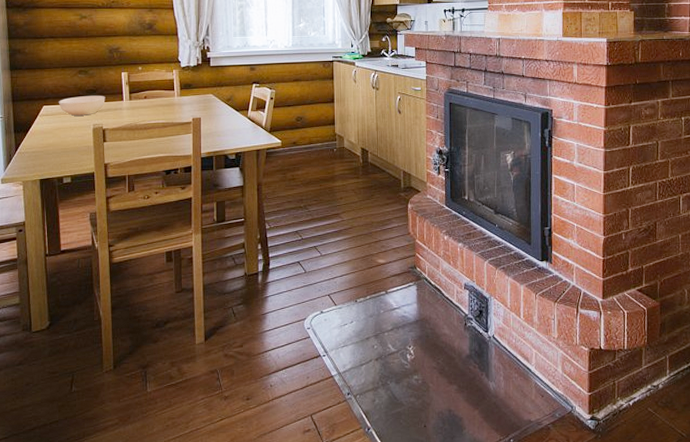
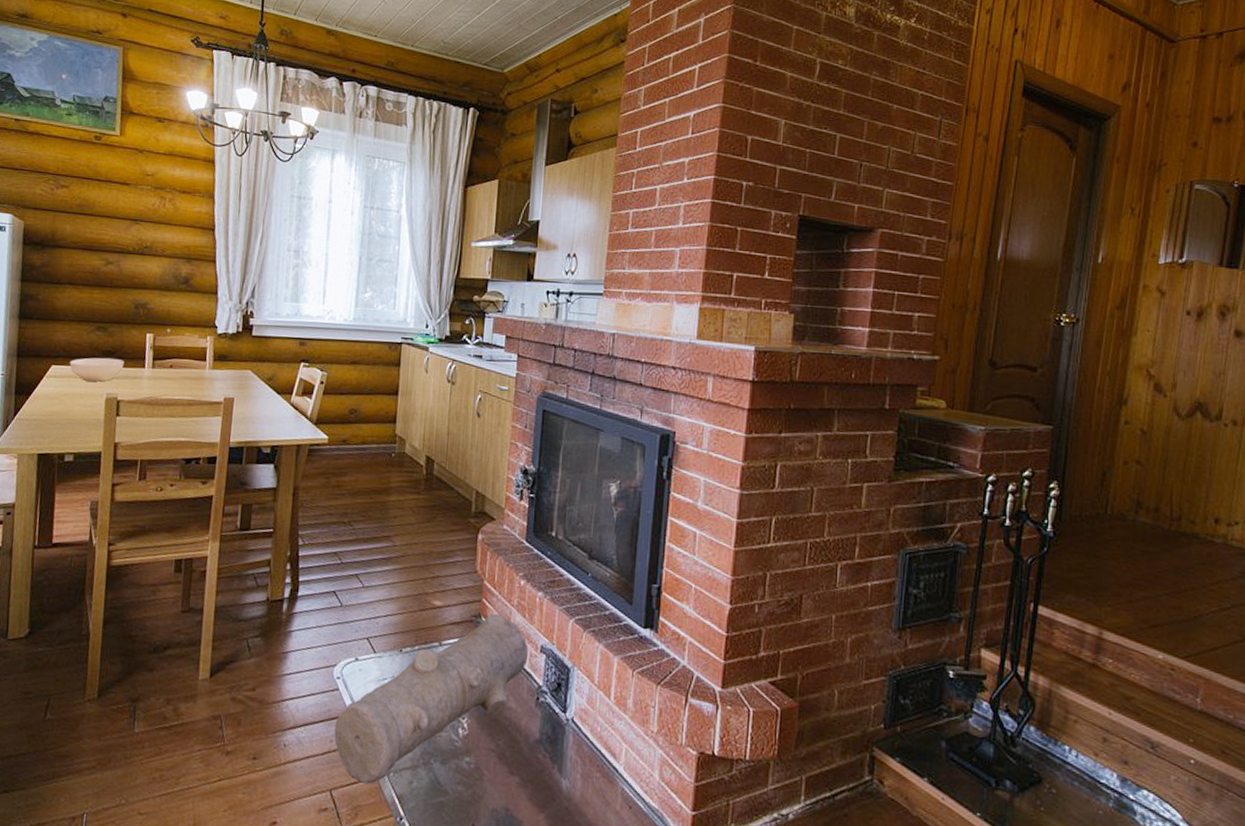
decorative log: none [309,264,455,406] -> present [334,614,528,784]

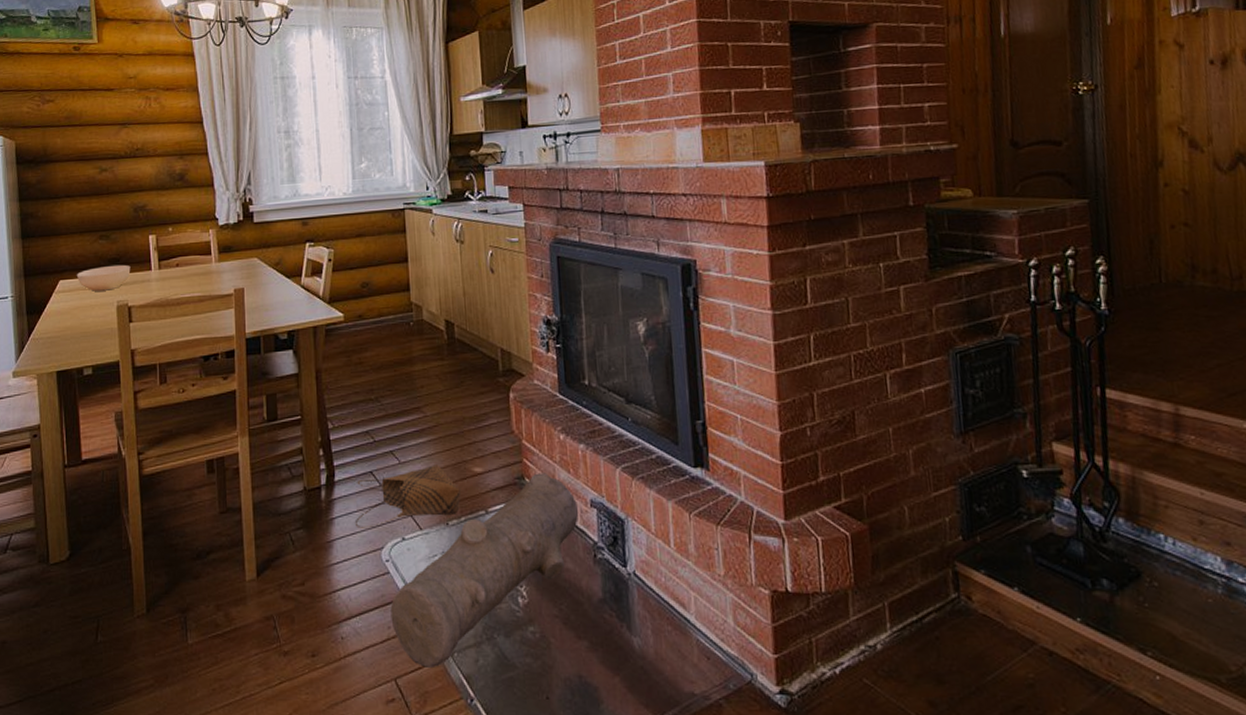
woven basket: none [312,593,418,645] -> present [356,464,461,529]

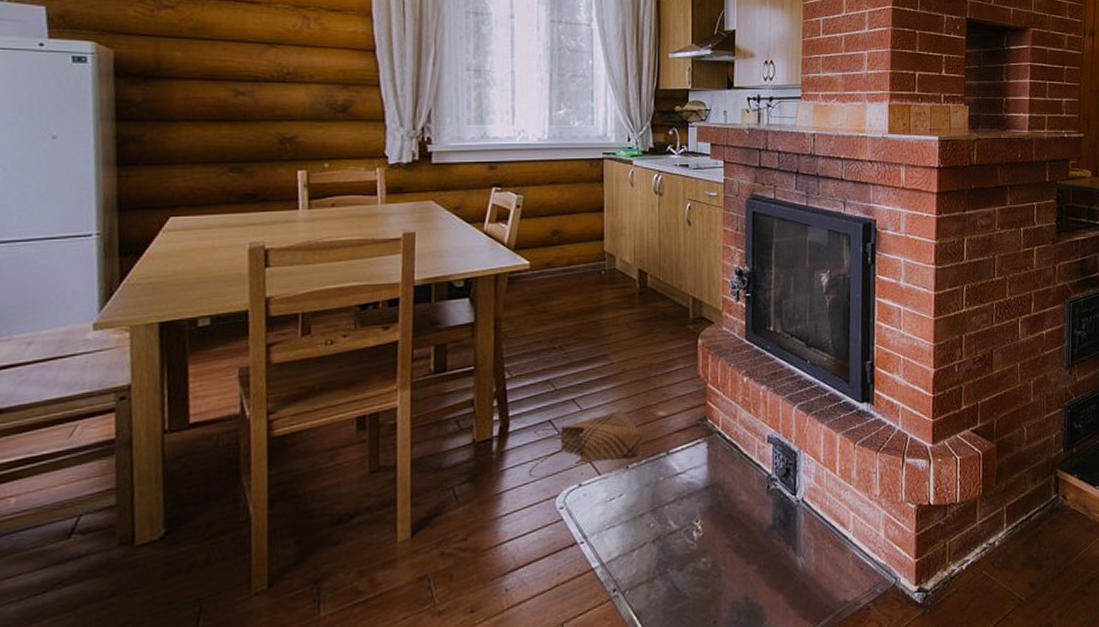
bowl: present [76,264,131,291] -> none [194,201,271,231]
decorative log: present [390,473,578,667] -> none [561,413,755,609]

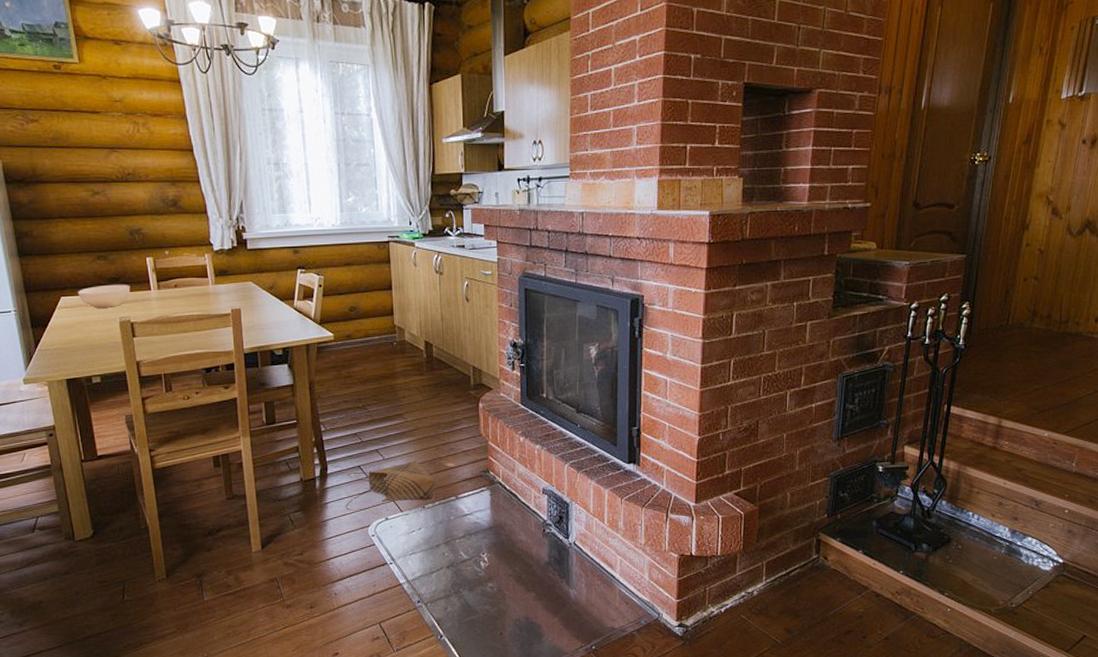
bowl: none [194,201,271,231] -> present [77,284,131,308]

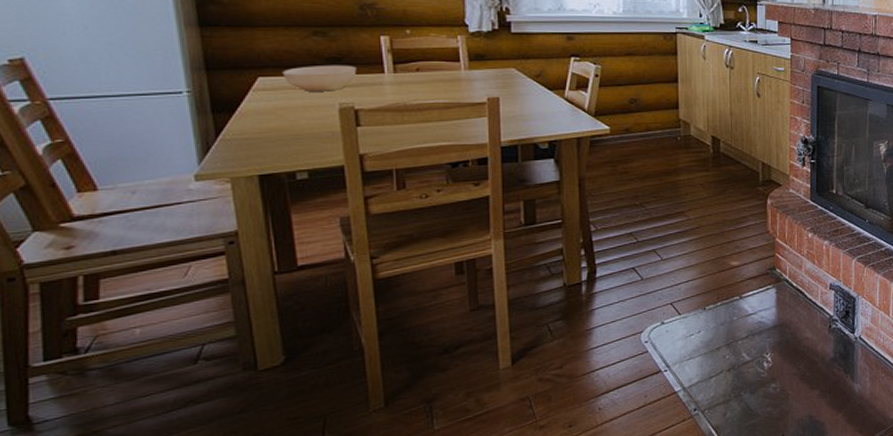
woven basket: present [346,461,435,511] -> none [616,260,718,317]

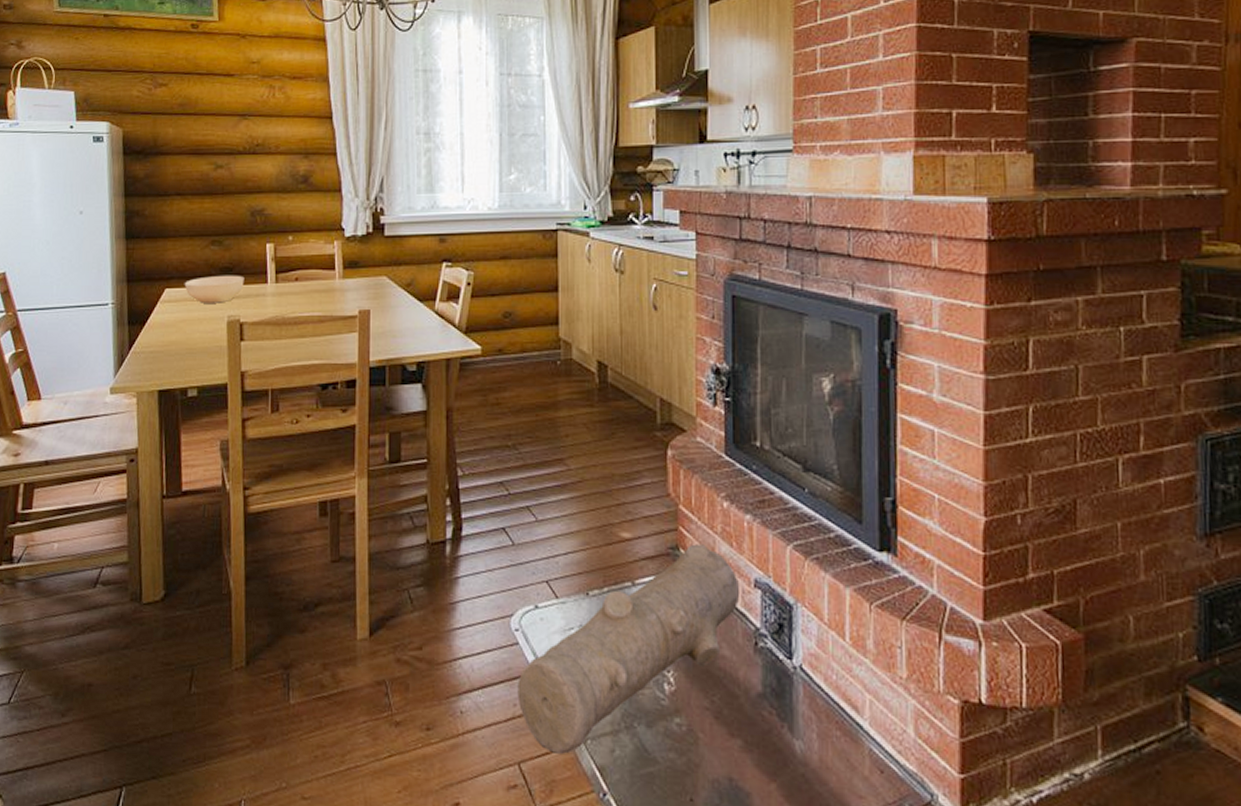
decorative log: none [648,264,819,424] -> present [517,544,739,754]

